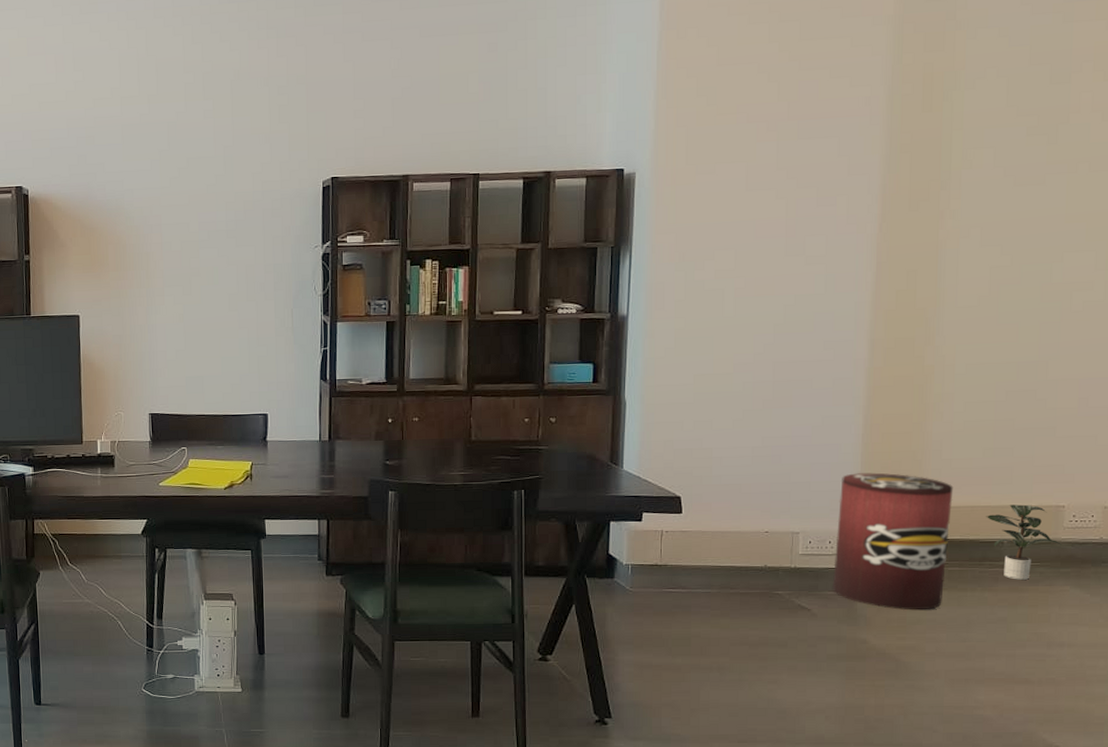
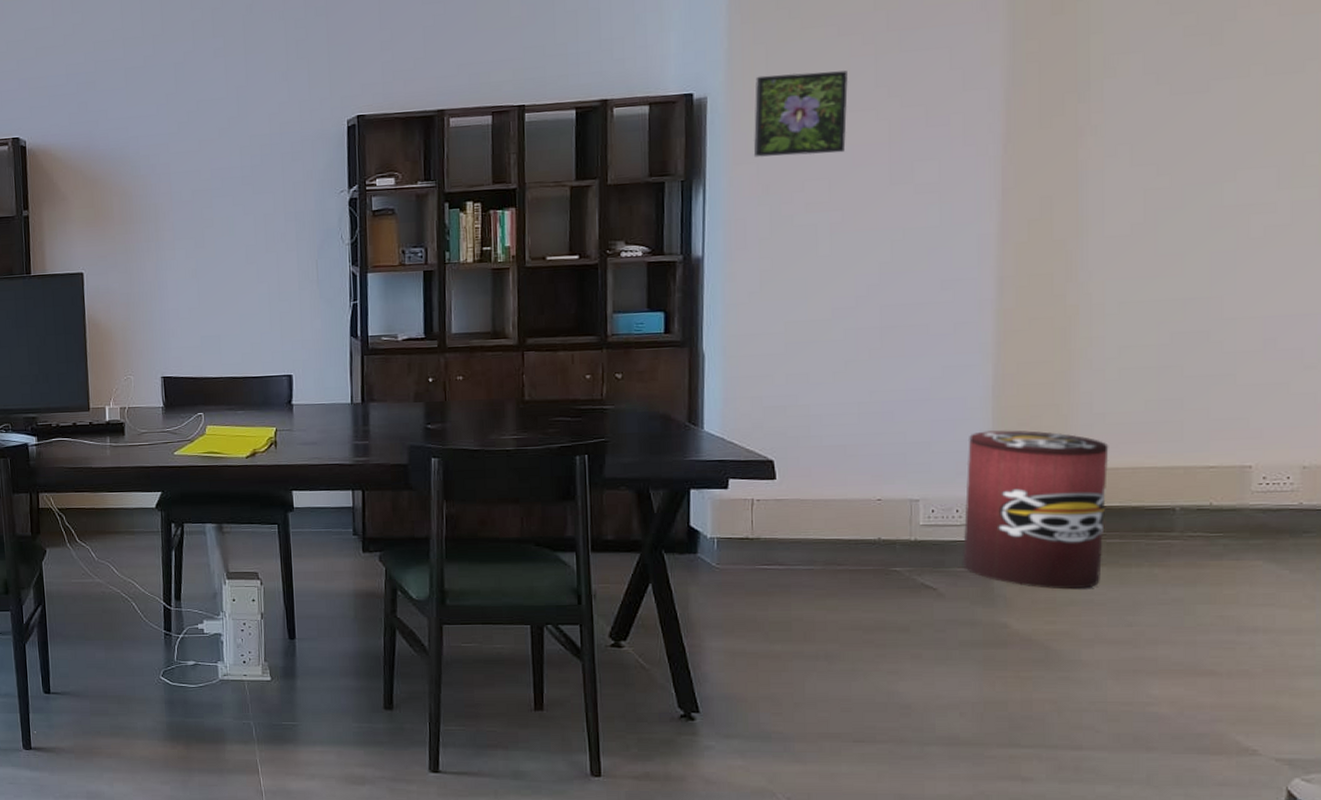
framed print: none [673,153,754,228] -> present [753,70,848,157]
potted plant: present [986,504,1063,580] -> none [1151,465,1251,554]

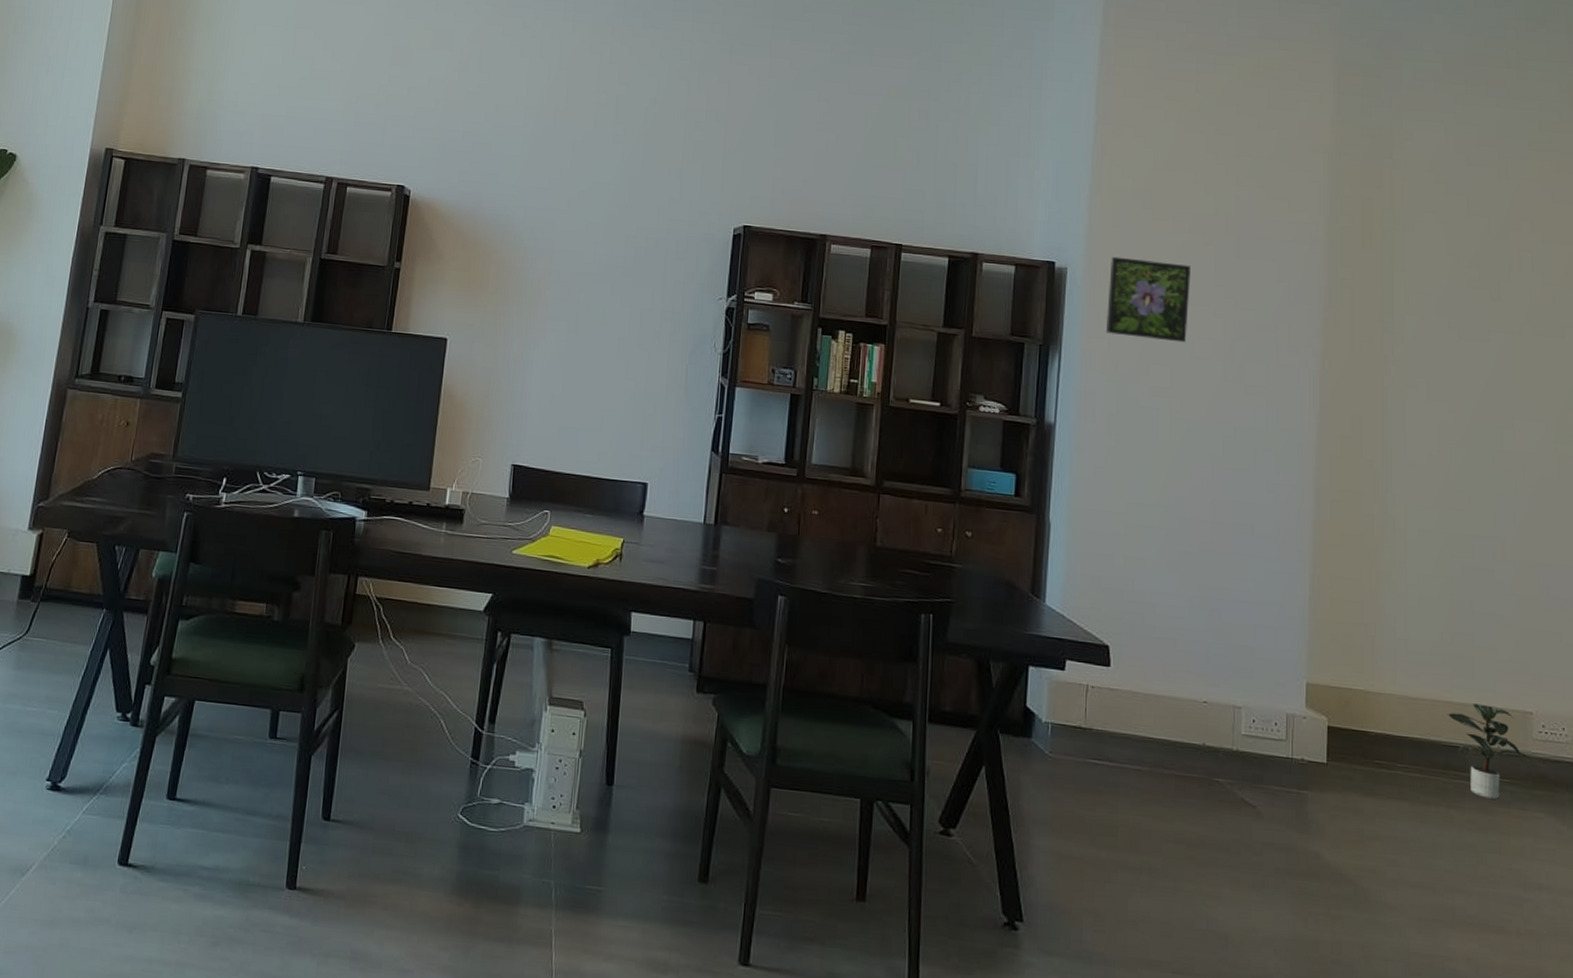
waste bin: present [962,430,1109,590] -> none [1279,642,1411,824]
potted plant: none [1151,465,1251,554] -> present [1447,703,1533,799]

